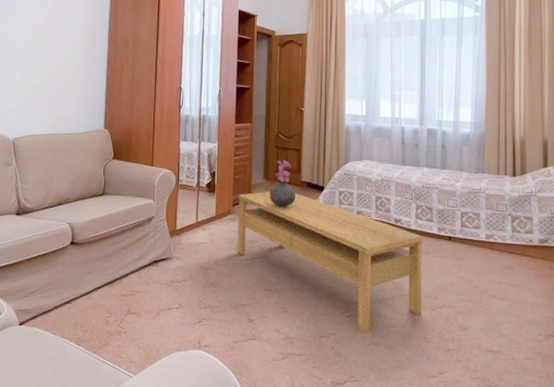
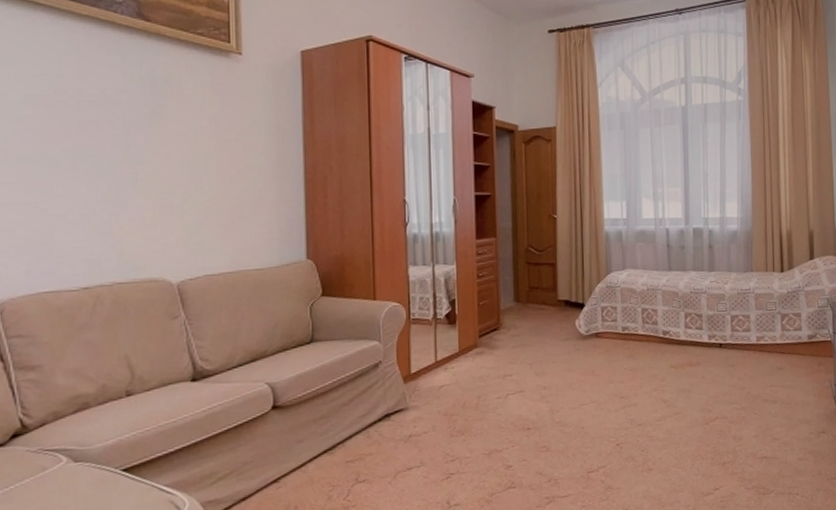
coffee table: present [237,191,422,334] -> none [485,314,695,461]
vase: present [269,160,296,208] -> none [522,277,553,334]

